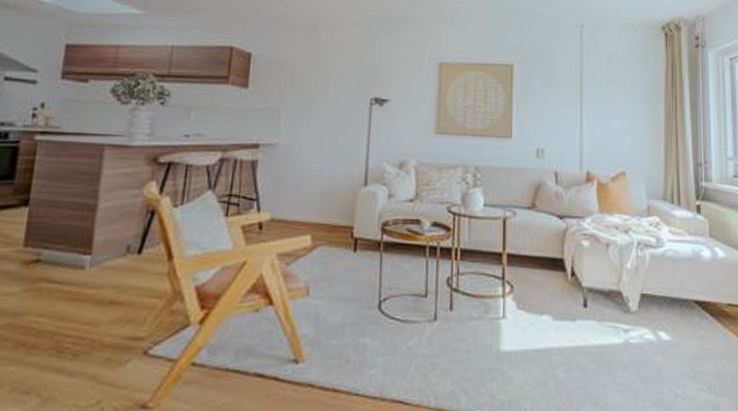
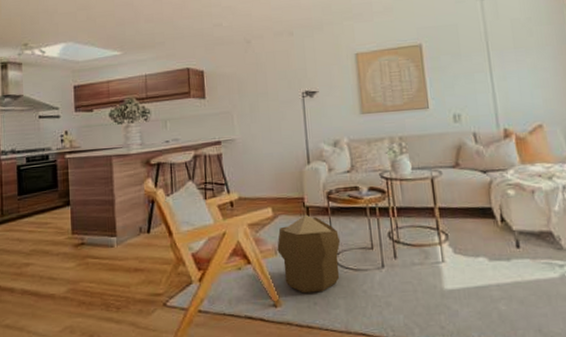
pouf: none [310,247,390,347] -> present [277,214,341,294]

